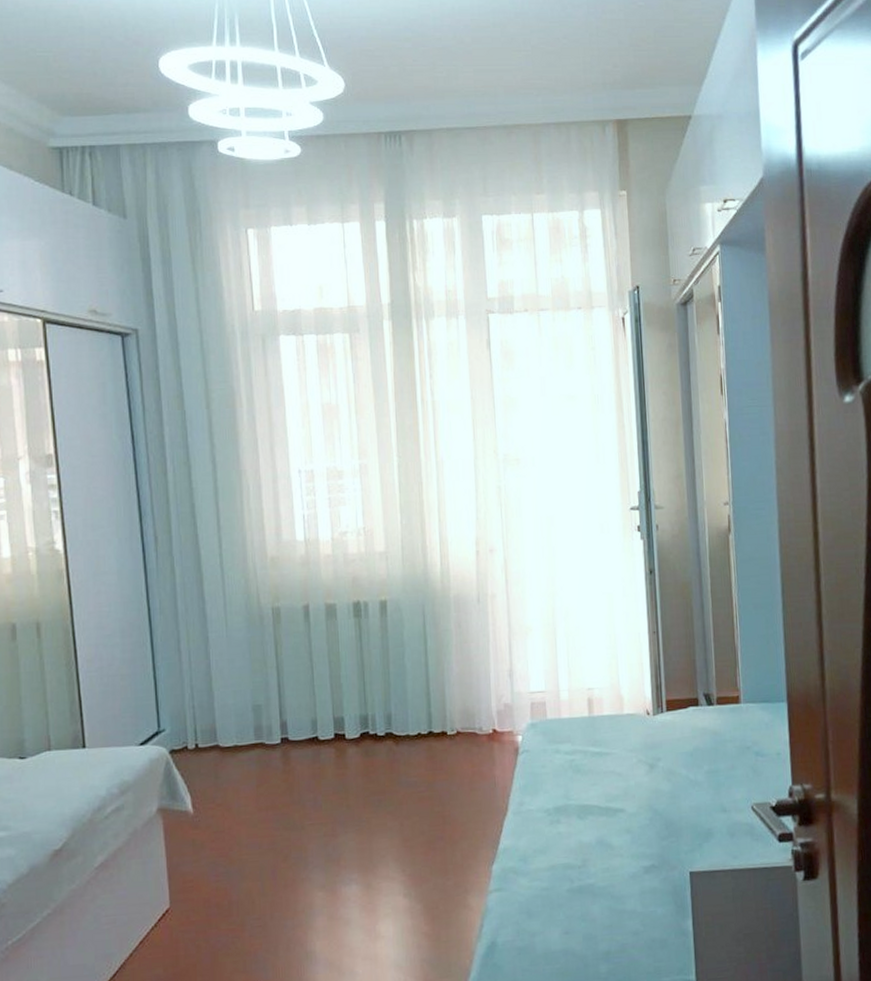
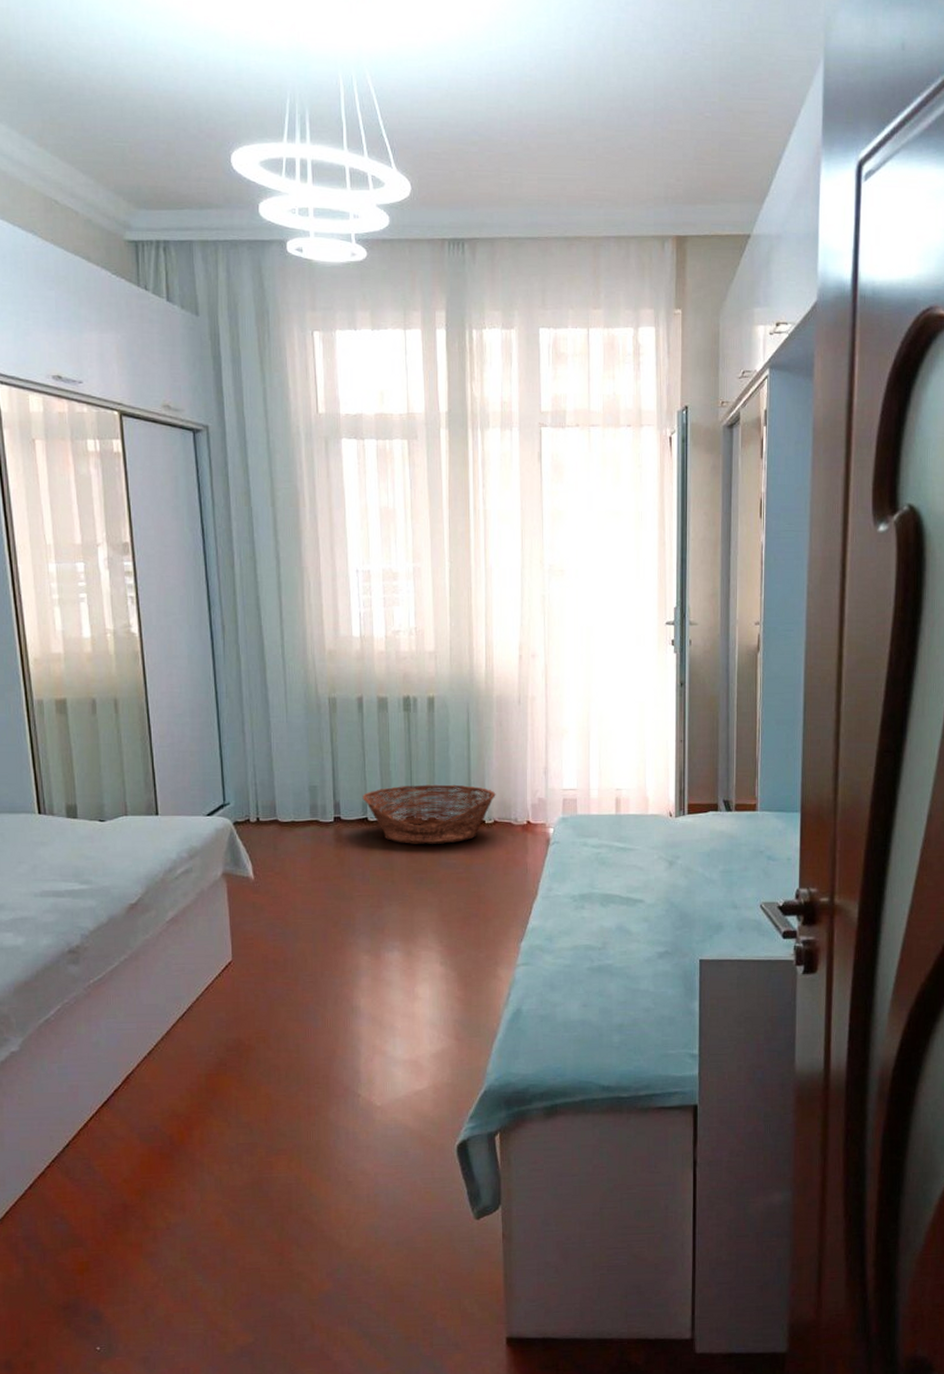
basket: none [311,694,458,763] -> present [362,784,496,844]

